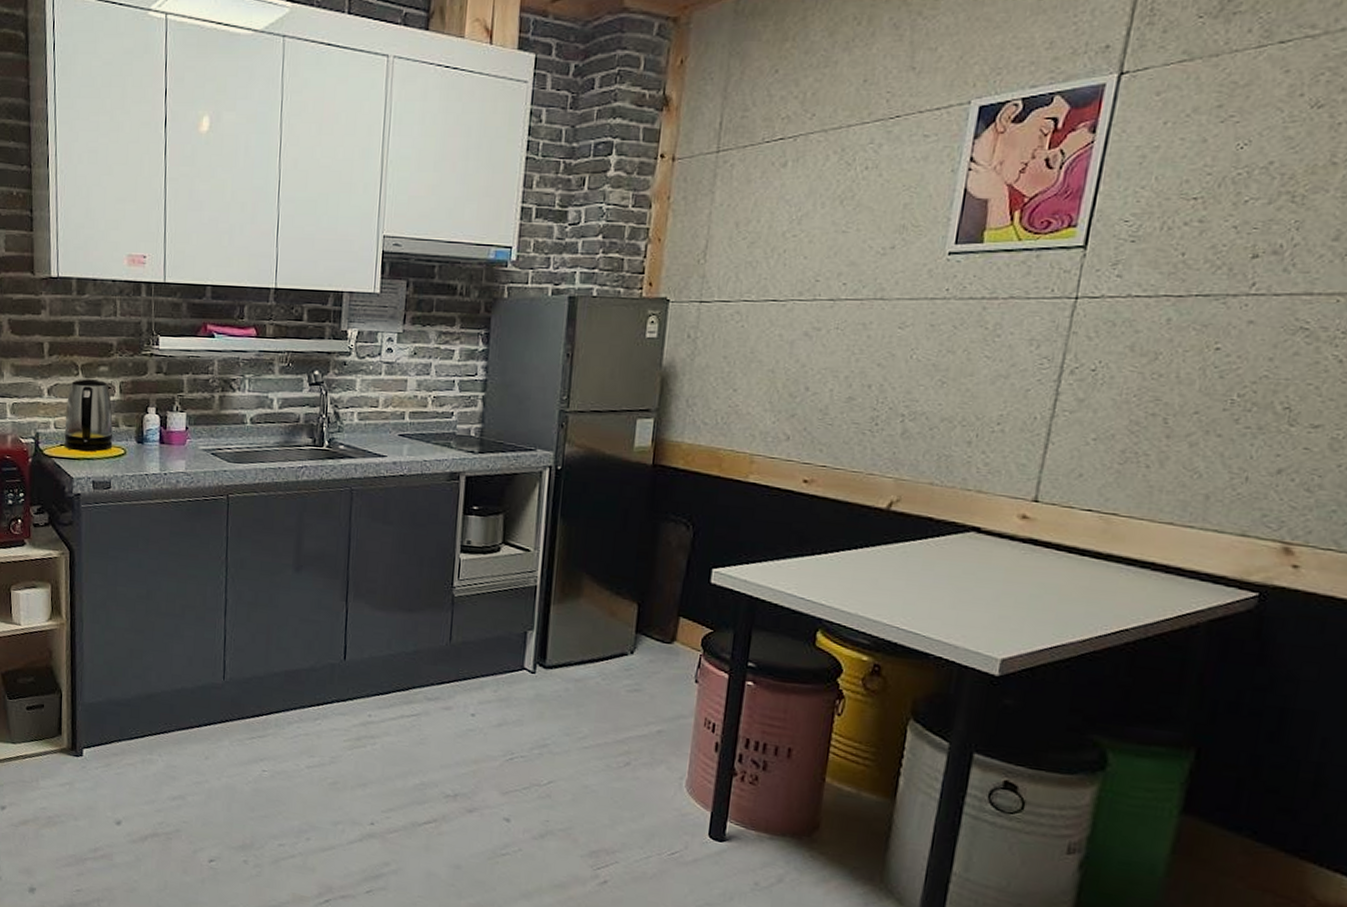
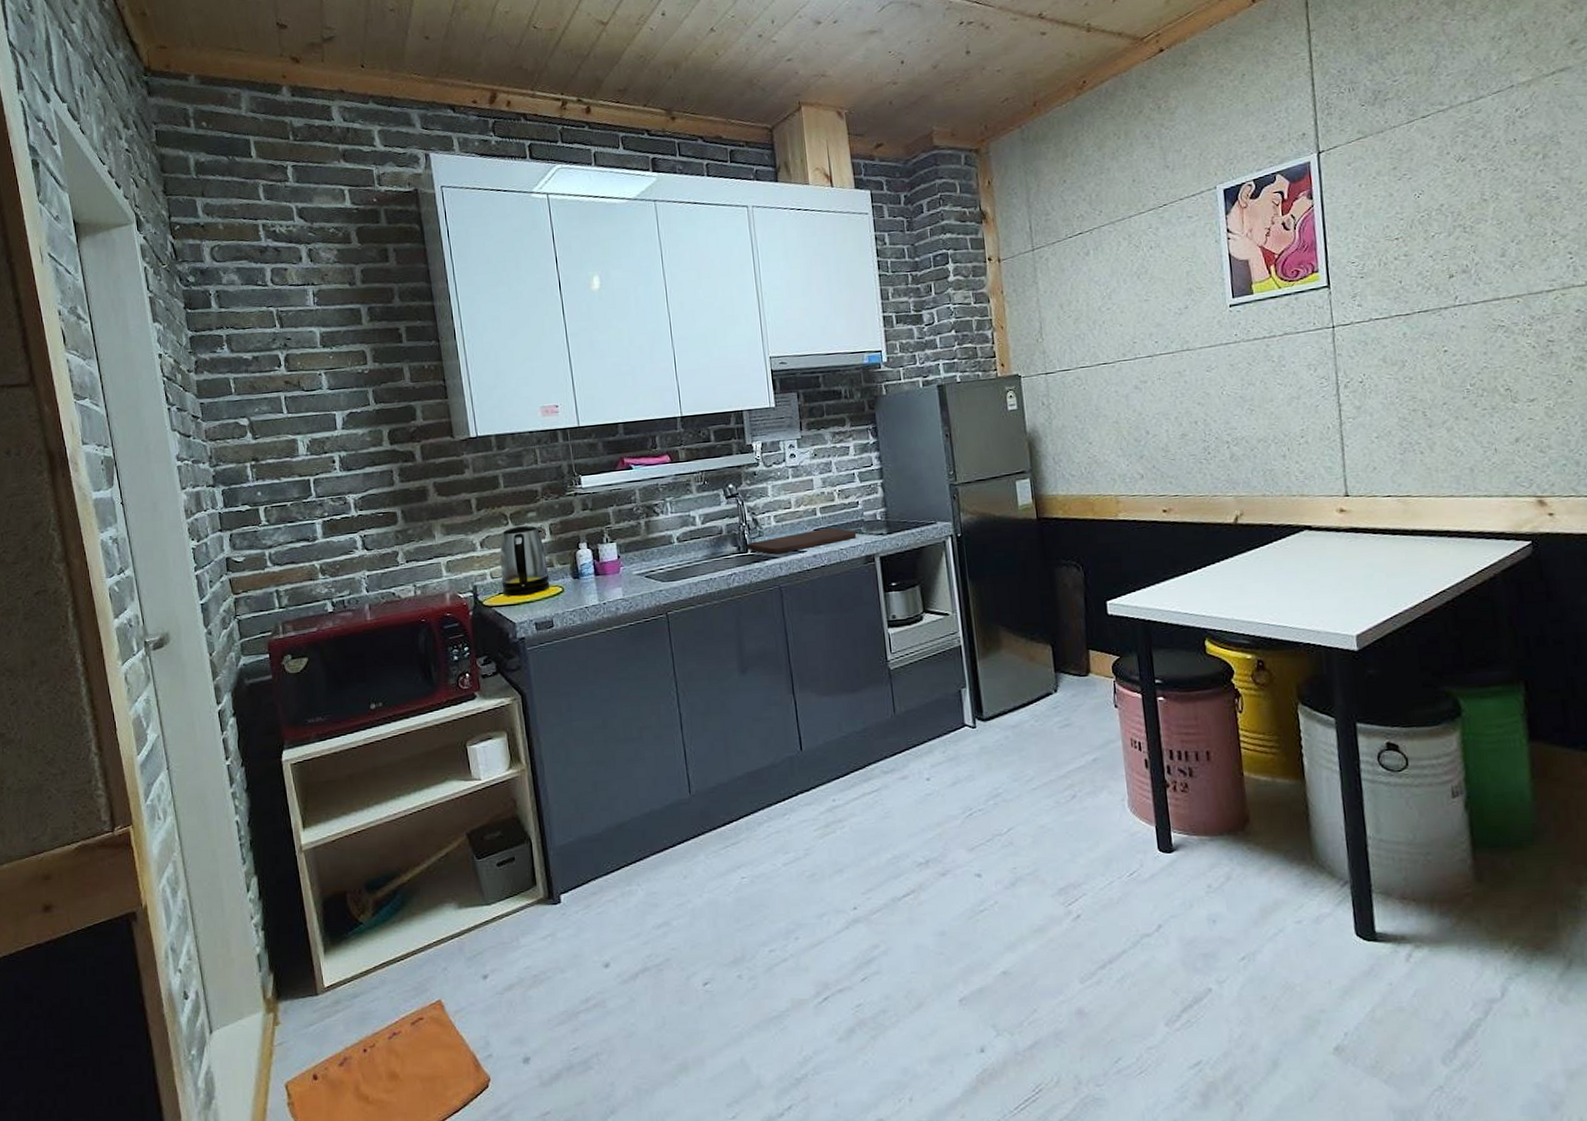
cutting board: none [322,434,445,455] -> present [746,527,857,555]

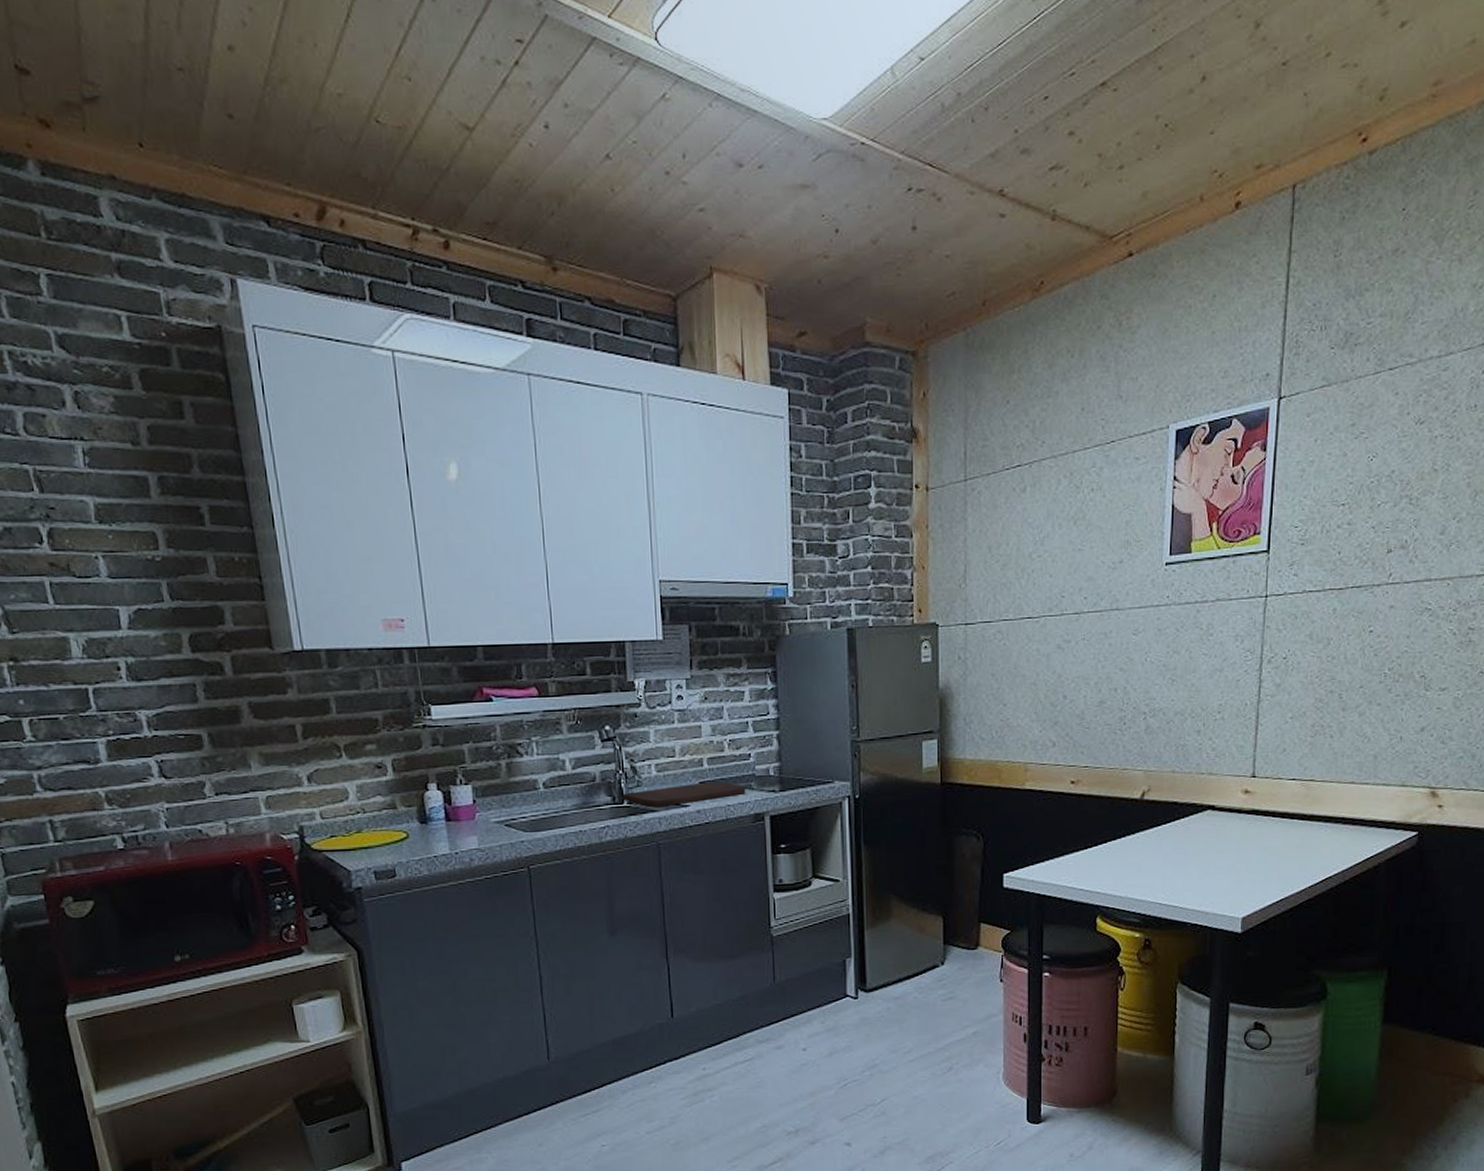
kettle: present [500,525,550,597] -> none [331,759,393,841]

